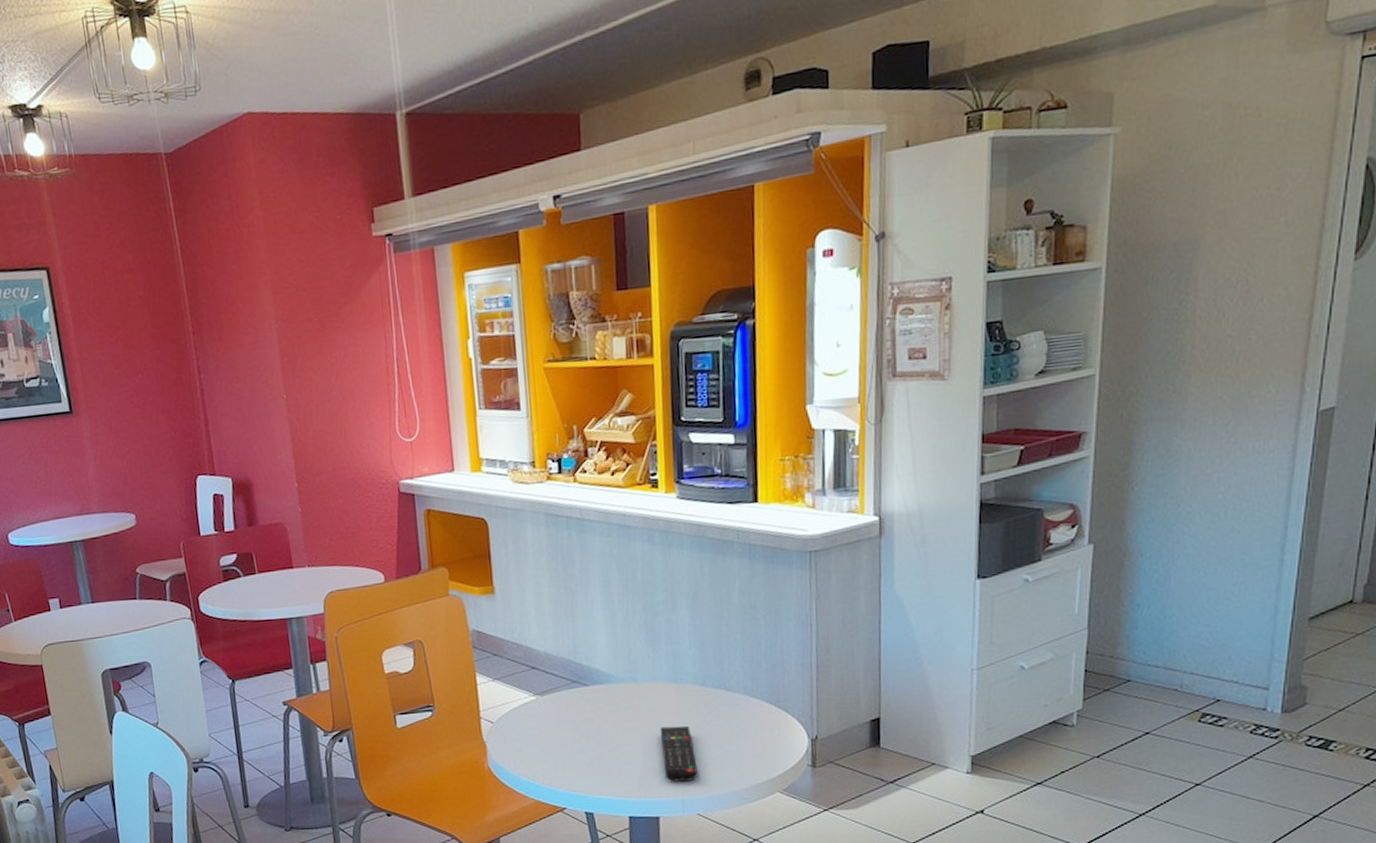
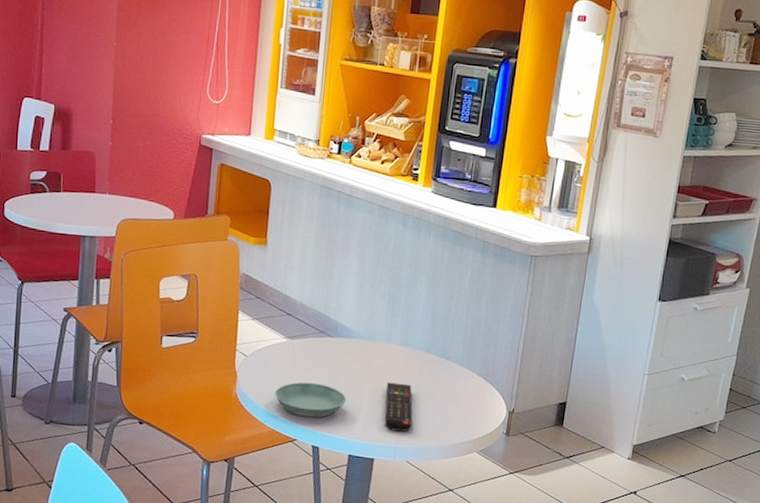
saucer: none [533,741,616,782] -> present [275,382,347,418]

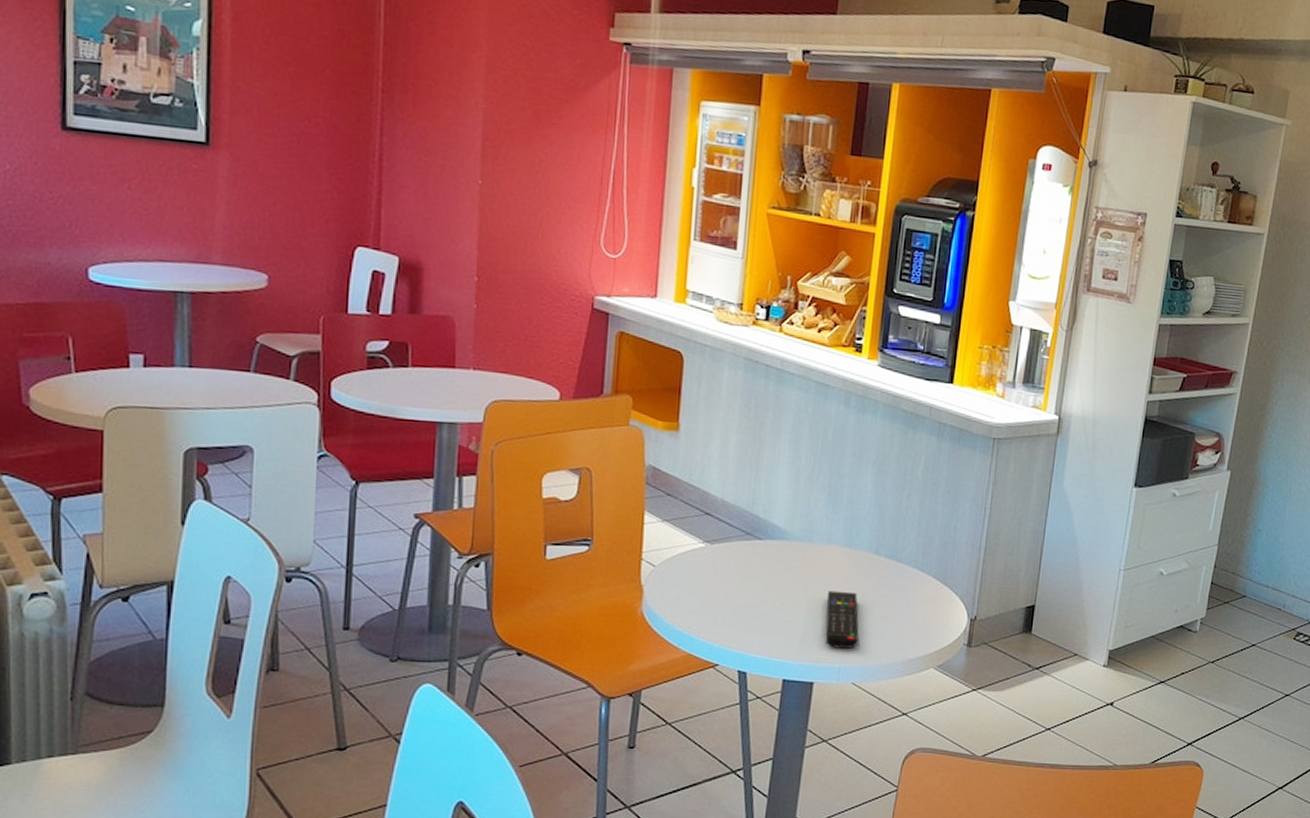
saucer: present [275,382,347,418] -> none [691,595,779,637]

